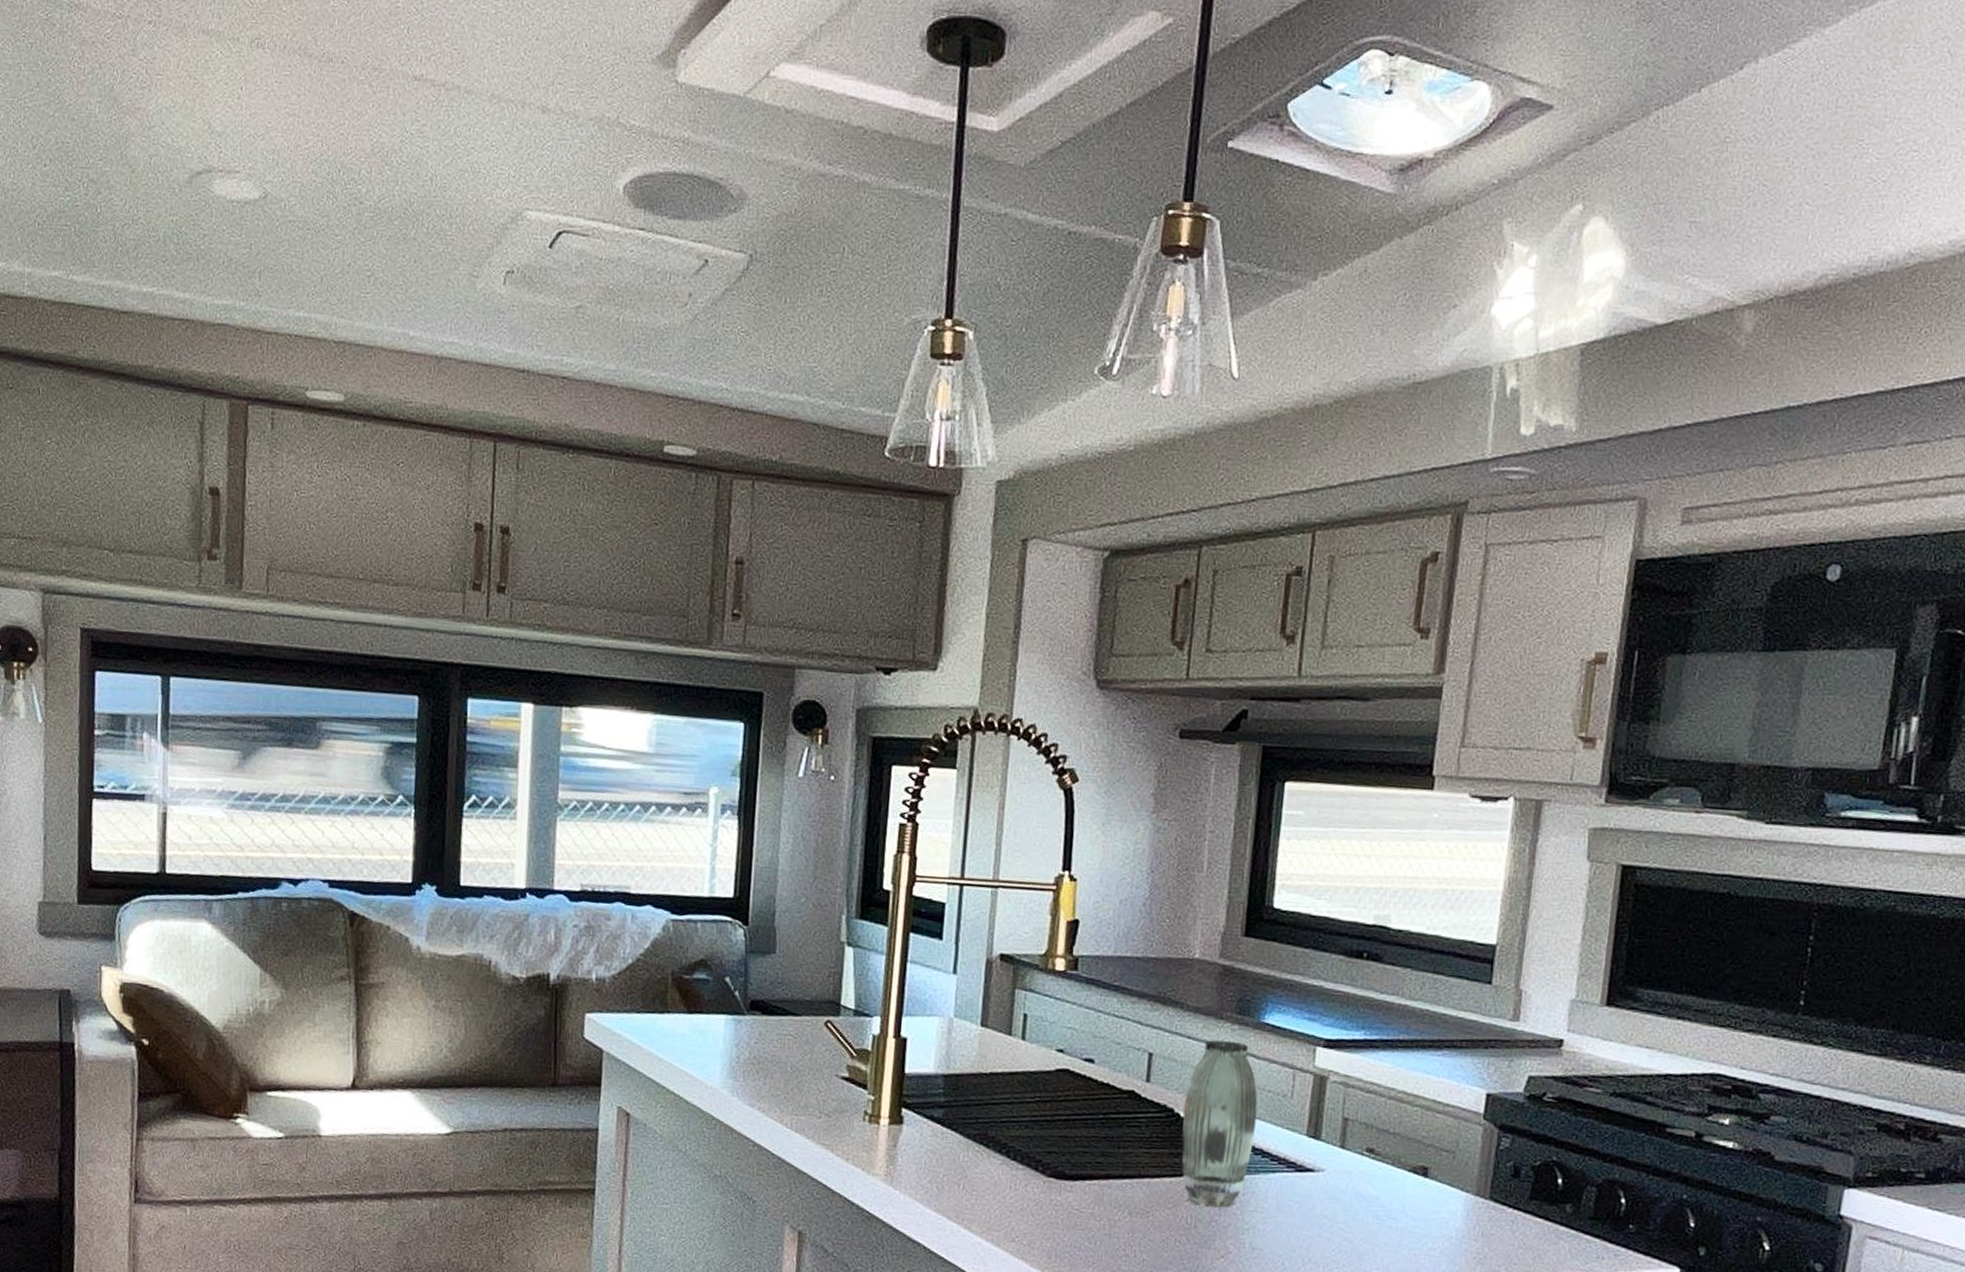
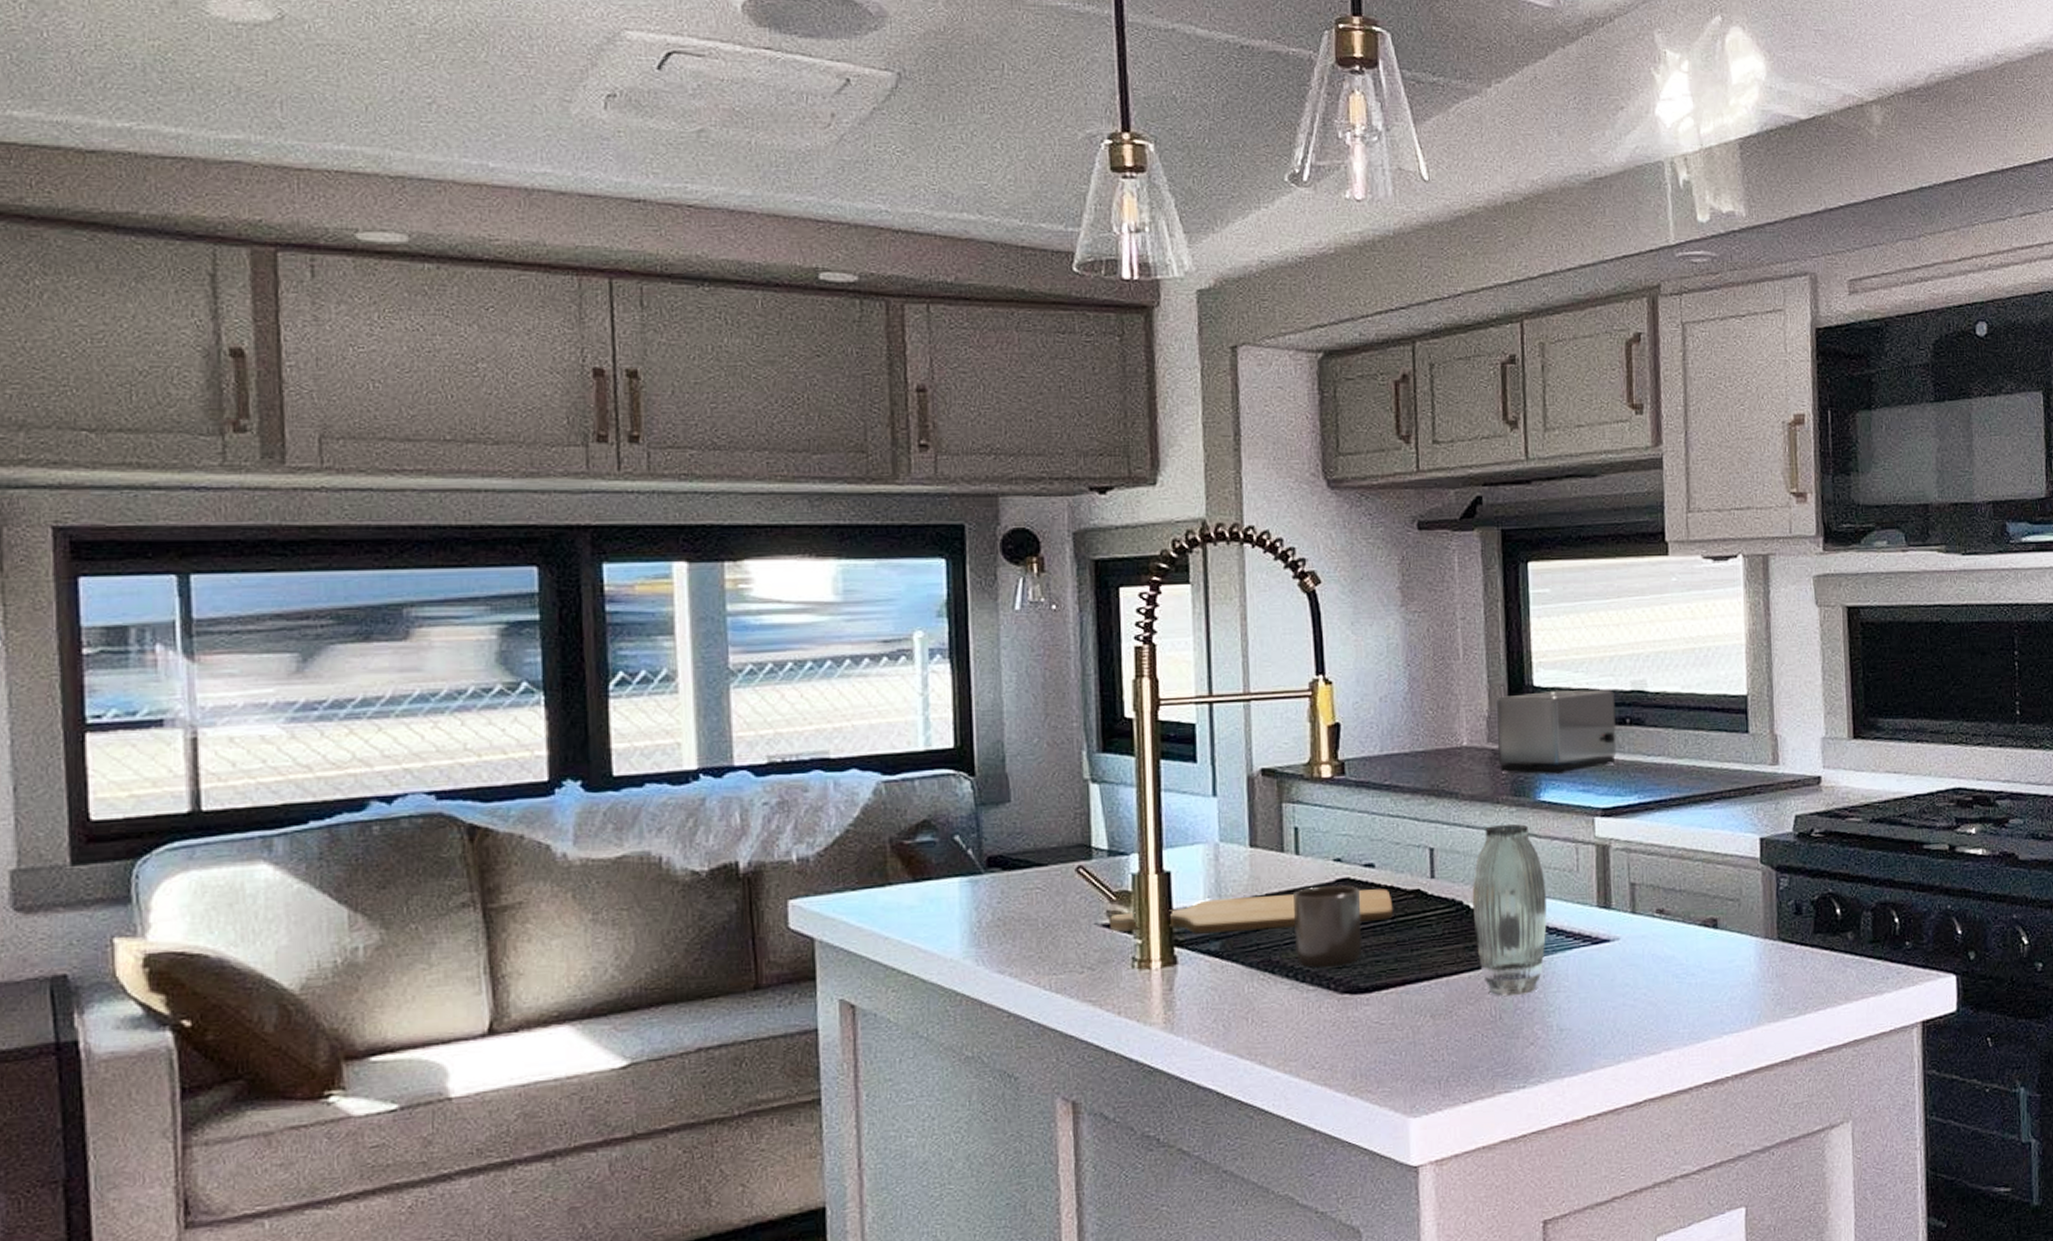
chopping board: none [848,1069,1107,1115] -> present [1110,889,1393,934]
mug: none [1010,1073,1078,1151] -> present [1294,884,1363,968]
toaster: none [1227,914,1355,999] -> present [1495,690,1617,774]

